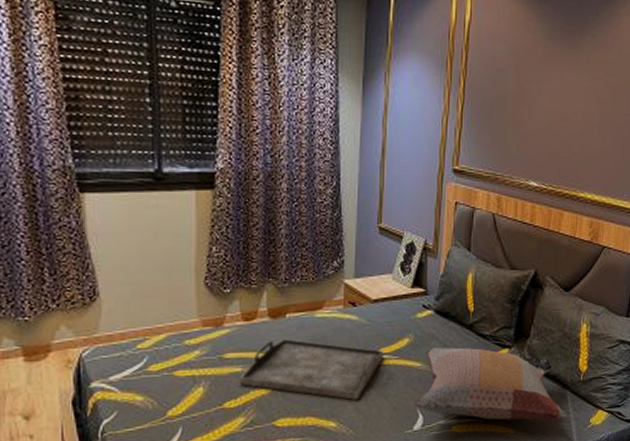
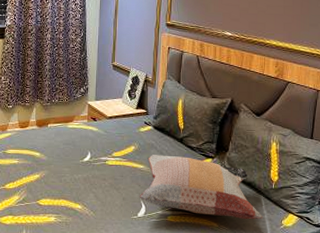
serving tray: present [240,339,384,400] -> none [16,142,116,189]

